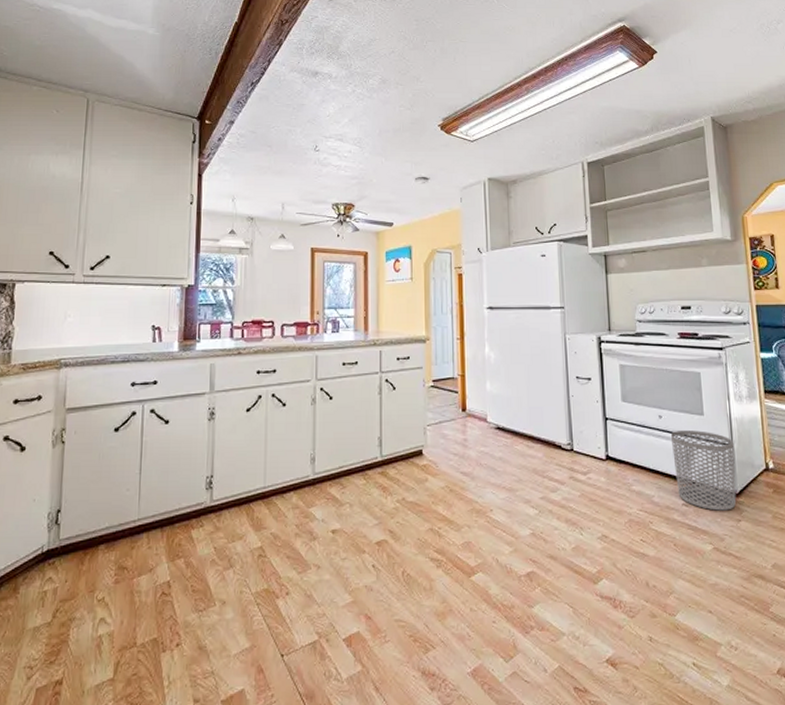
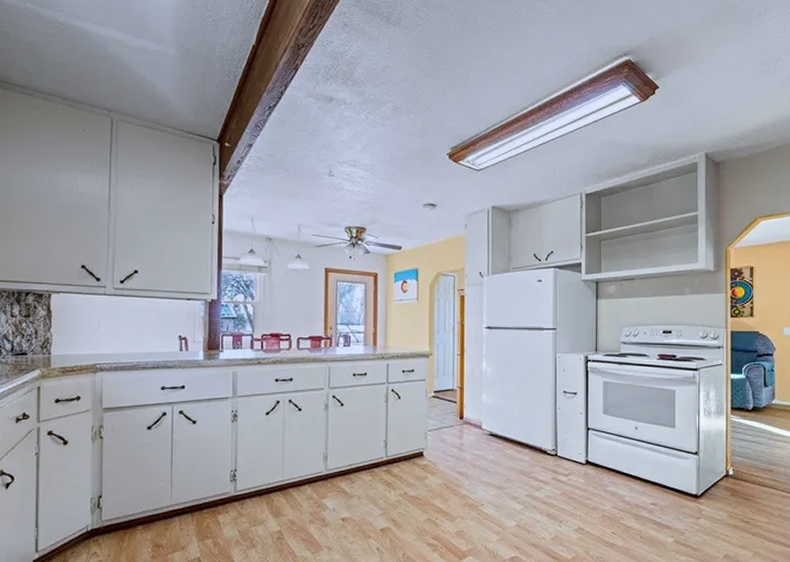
waste bin: present [670,429,737,511] -> none [644,440,700,510]

